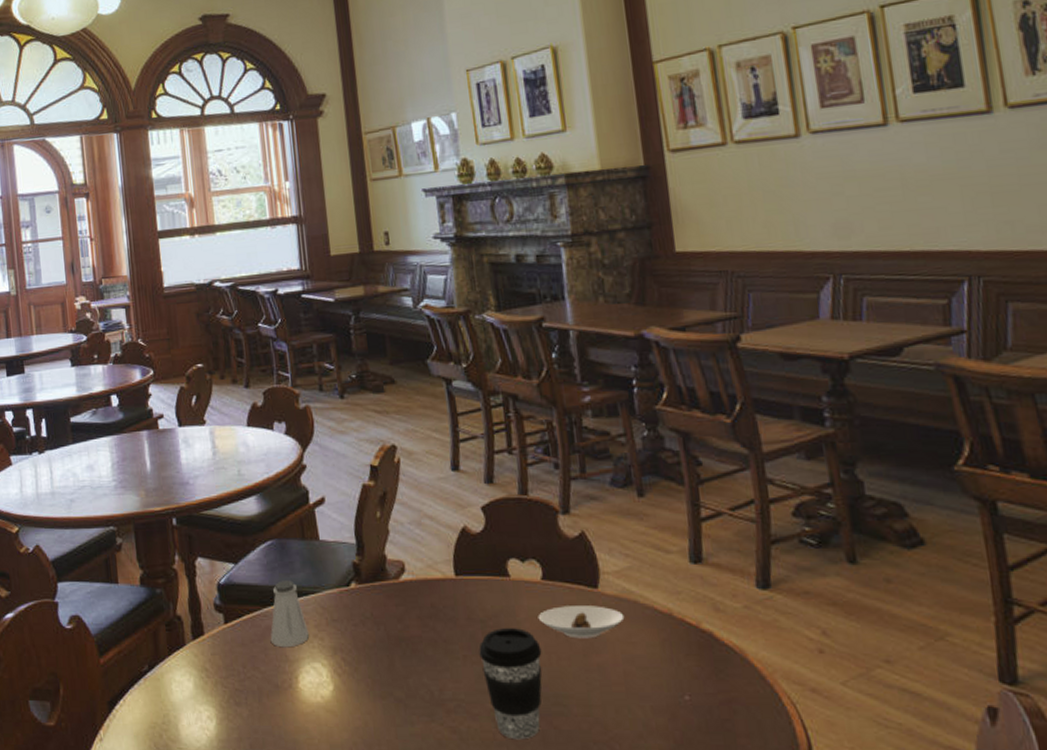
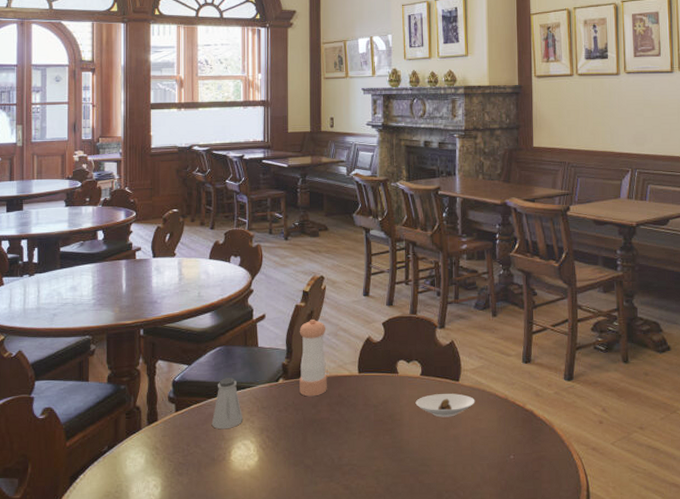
pepper shaker: none [370,502,415,607] -> present [299,319,327,397]
coffee cup: present [479,628,542,740] -> none [371,411,416,492]

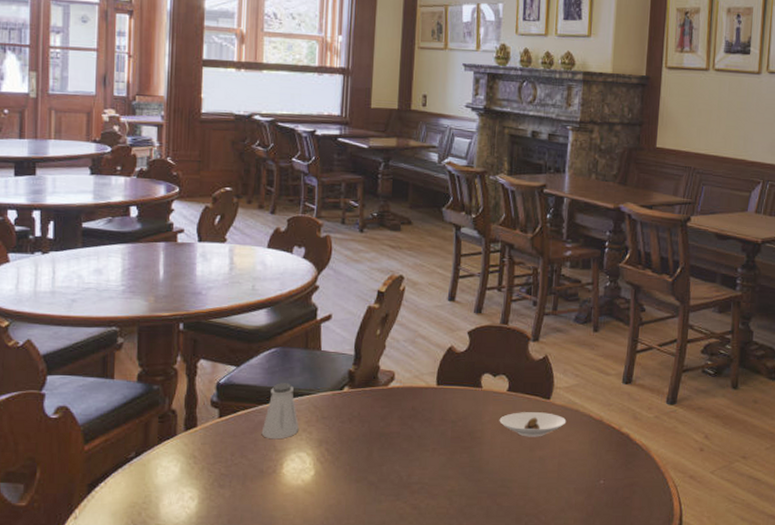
pepper shaker: present [299,319,327,397] -> none [367,322,403,408]

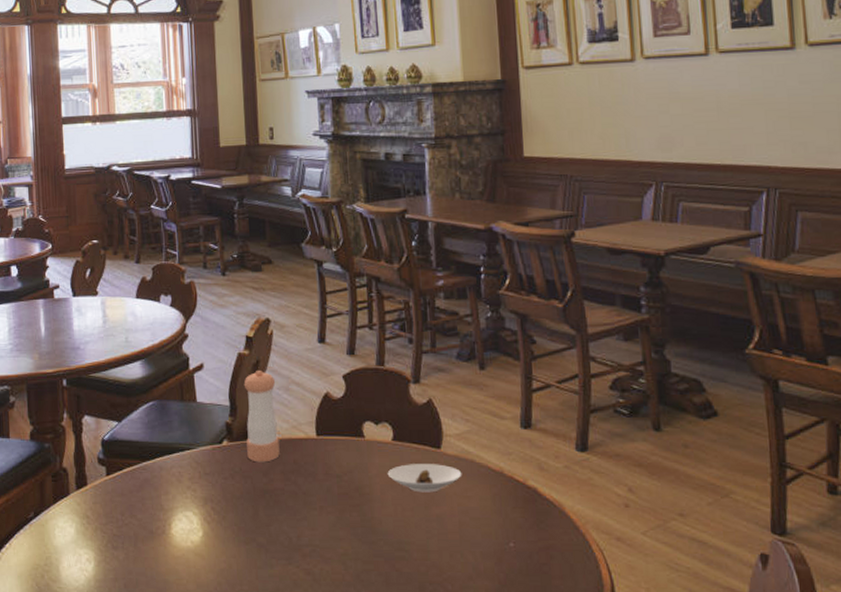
saltshaker: present [261,383,300,440] -> none [147,438,184,498]
pepper shaker: none [367,322,403,408] -> present [243,369,280,463]

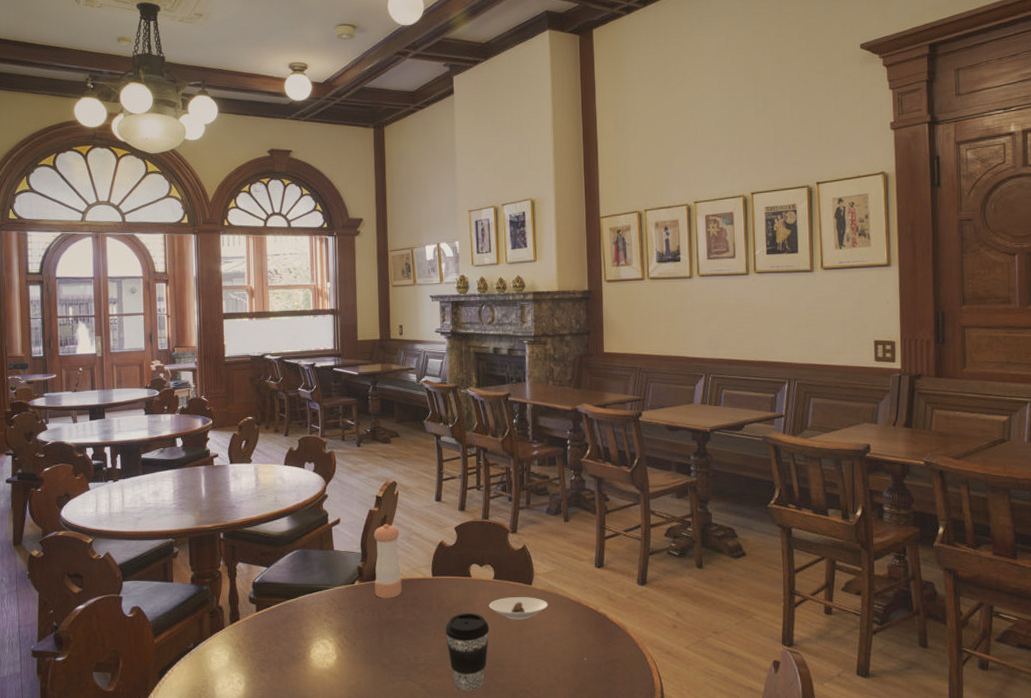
coffee cup: none [334,483,389,581] -> present [445,613,489,691]

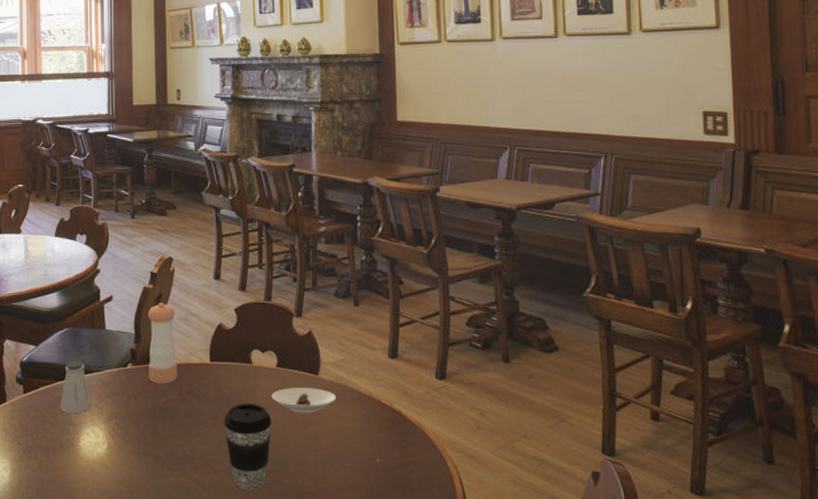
saltshaker: none [291,580,322,629] -> present [59,360,92,414]

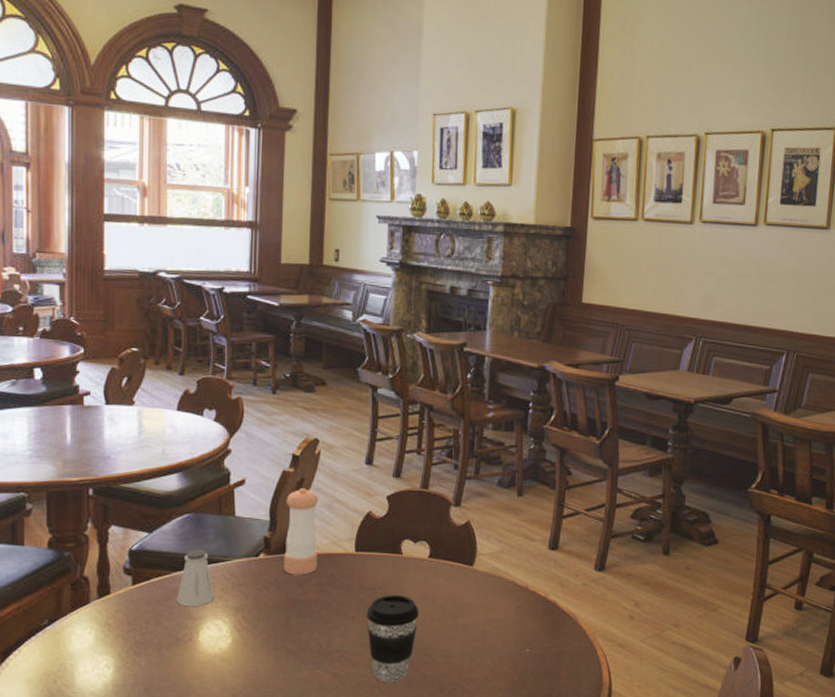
saucer: present [271,388,337,413] -> none [420,579,491,605]

